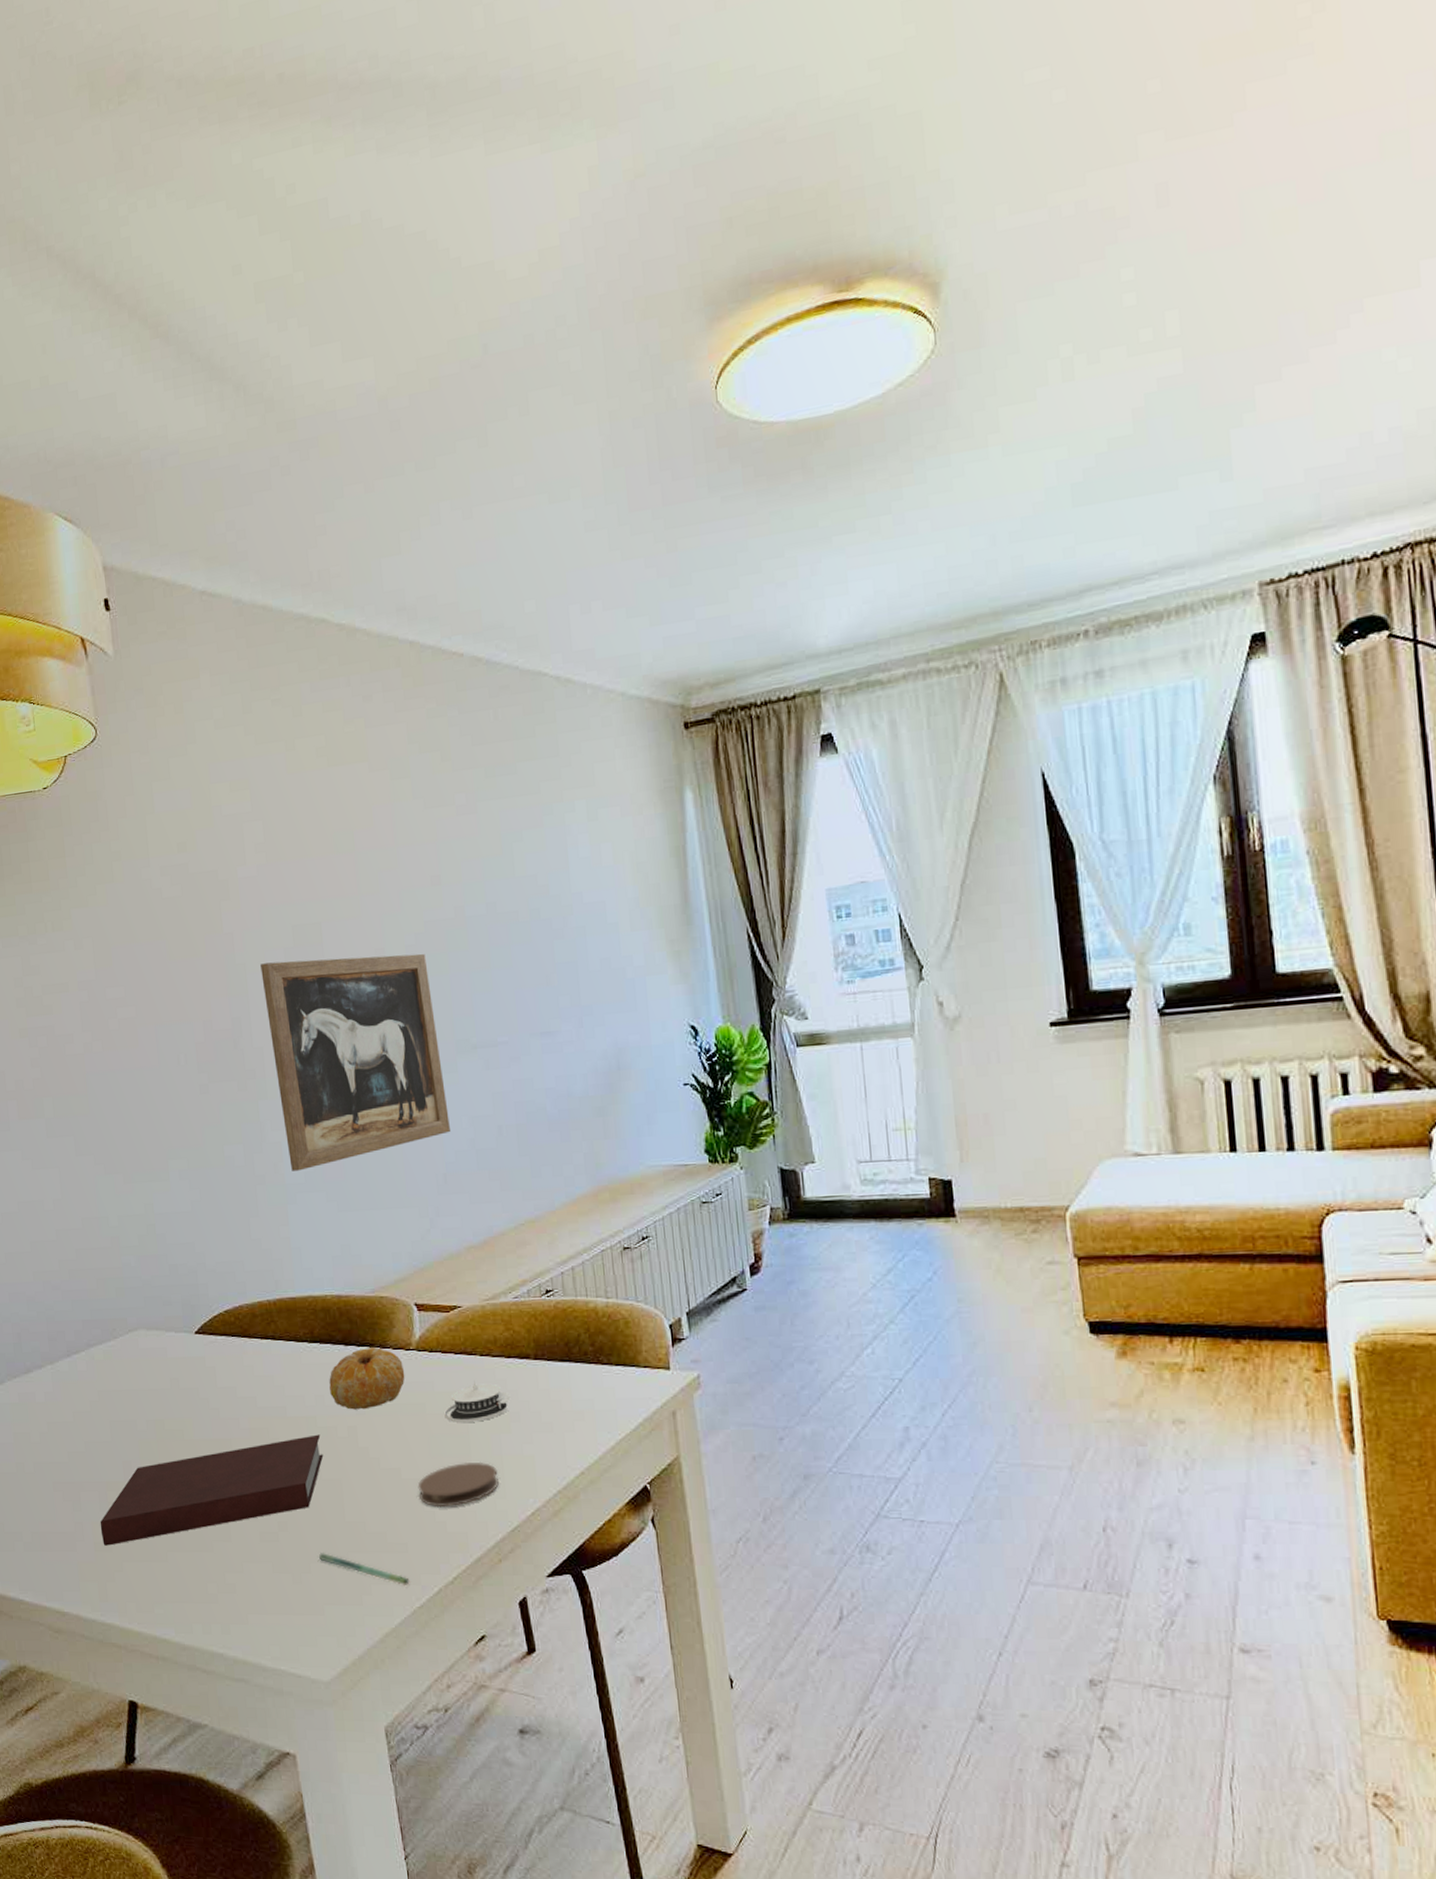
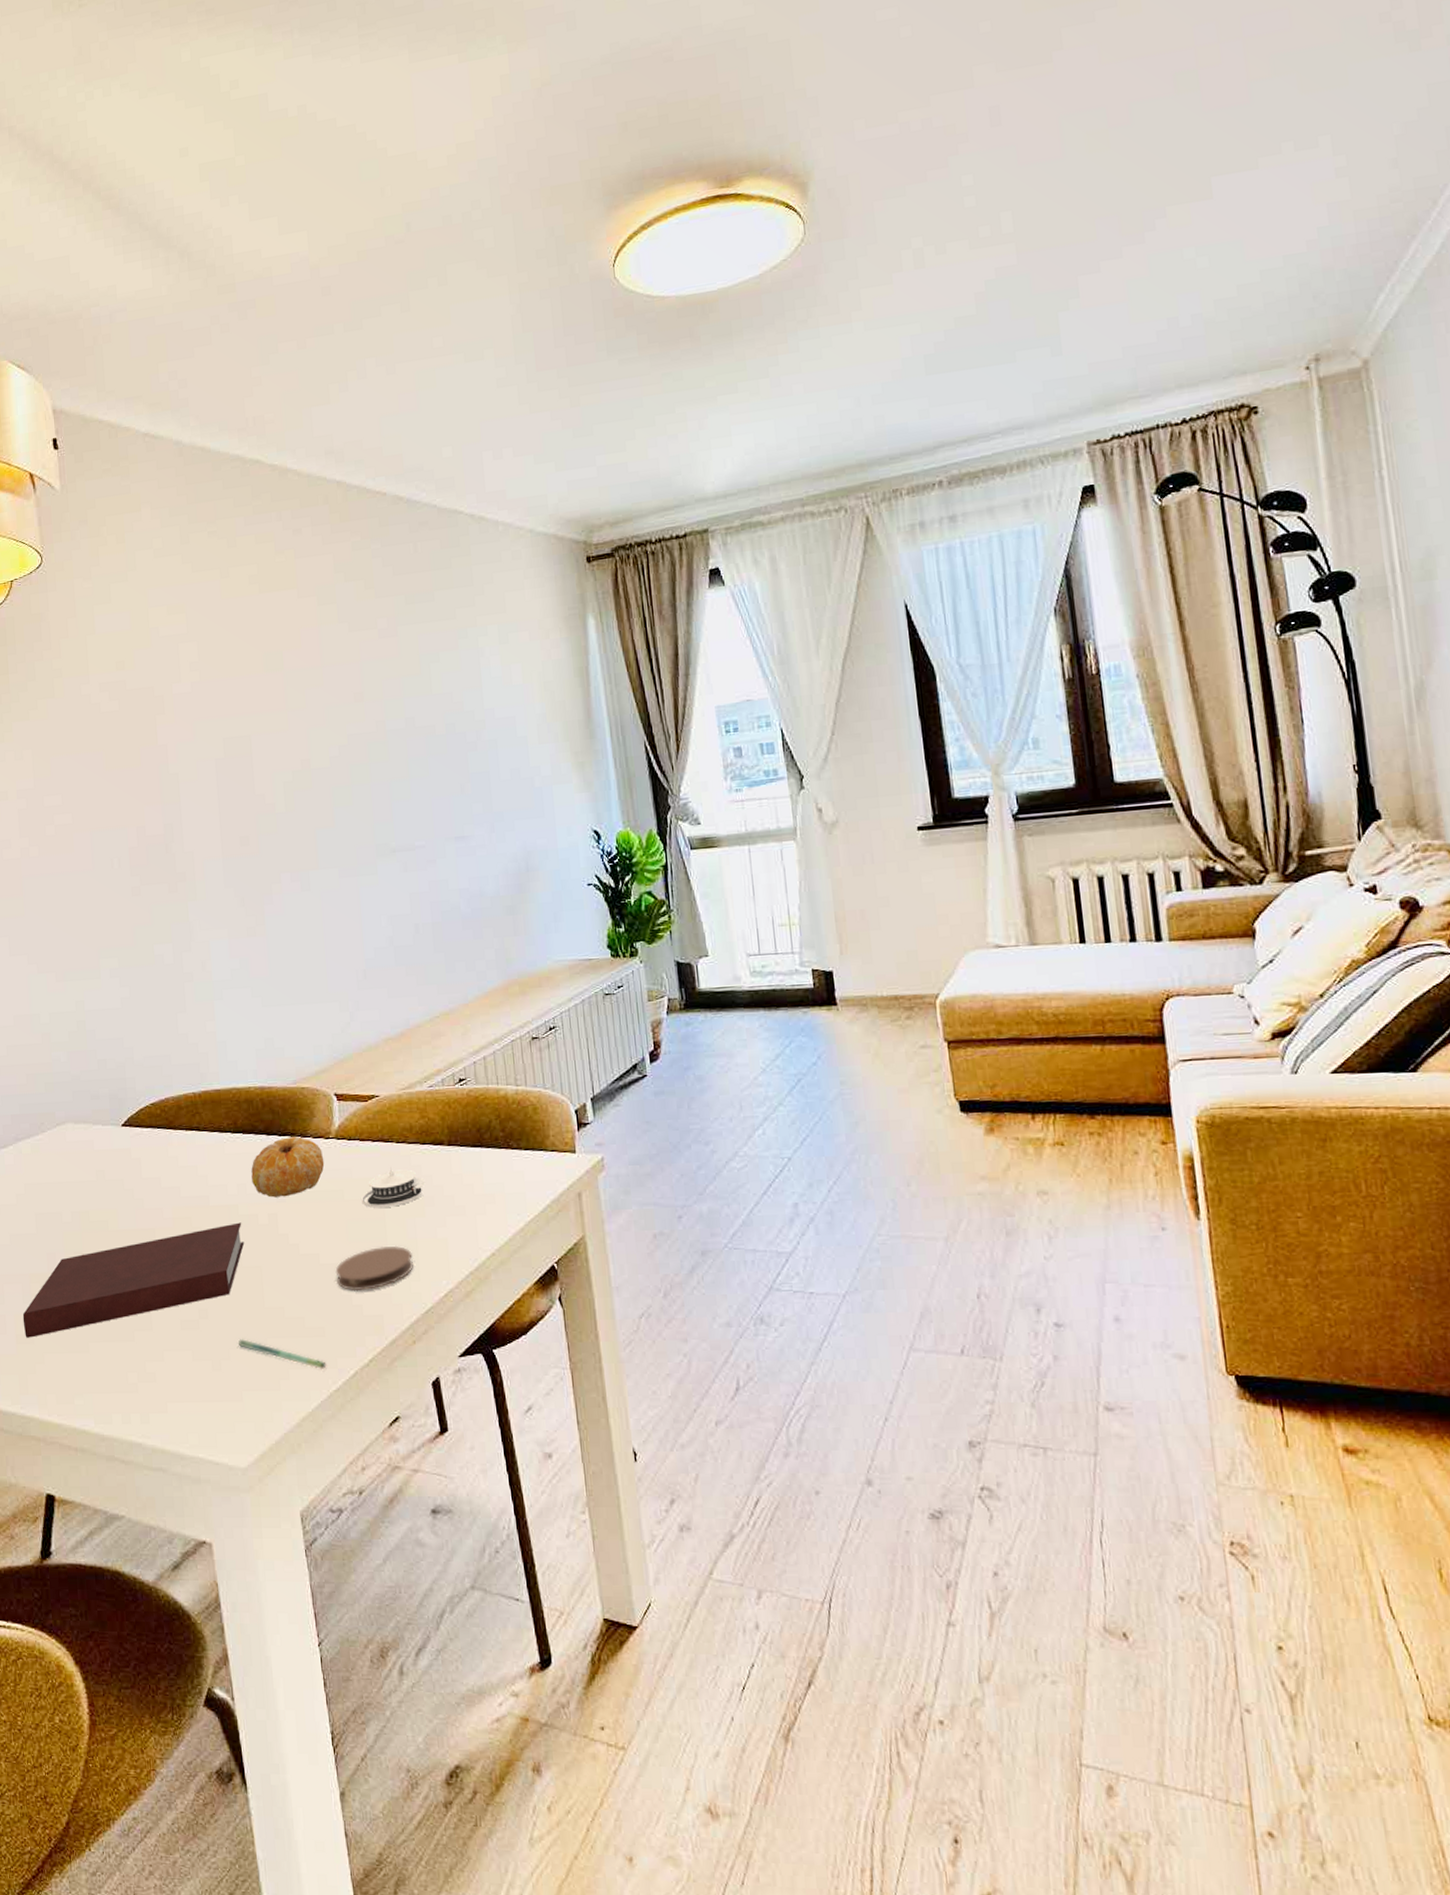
wall art: present [260,953,450,1171] -> none [193,764,370,969]

